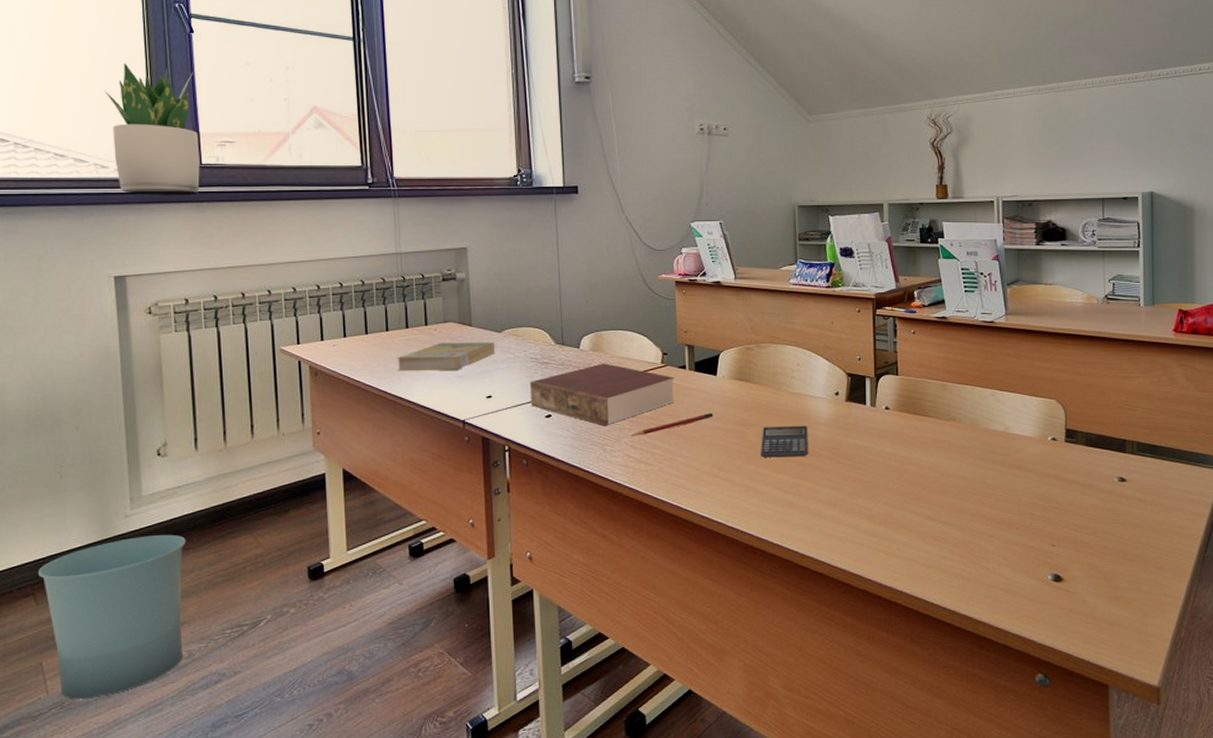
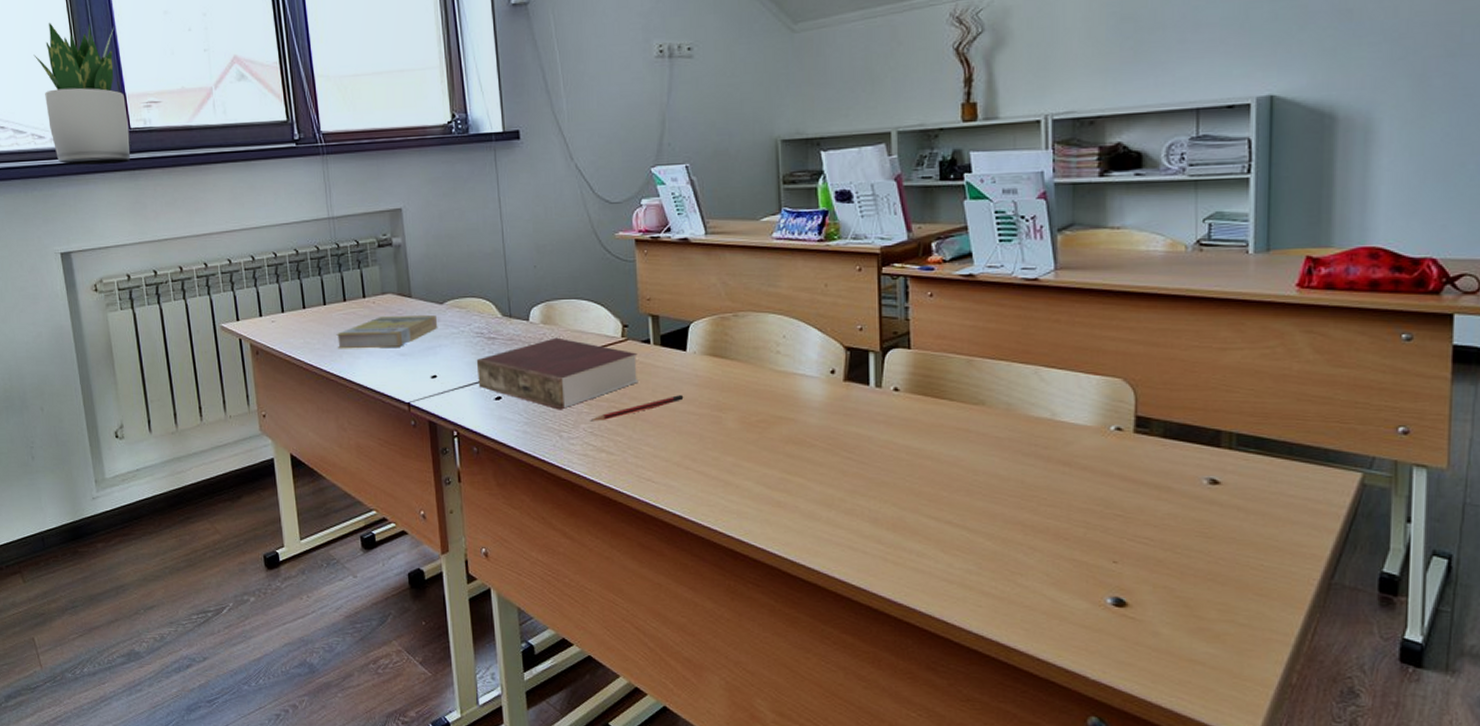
waste bin: present [39,534,186,699] -> none [22,517,155,675]
calculator: present [761,425,808,458] -> none [741,409,798,448]

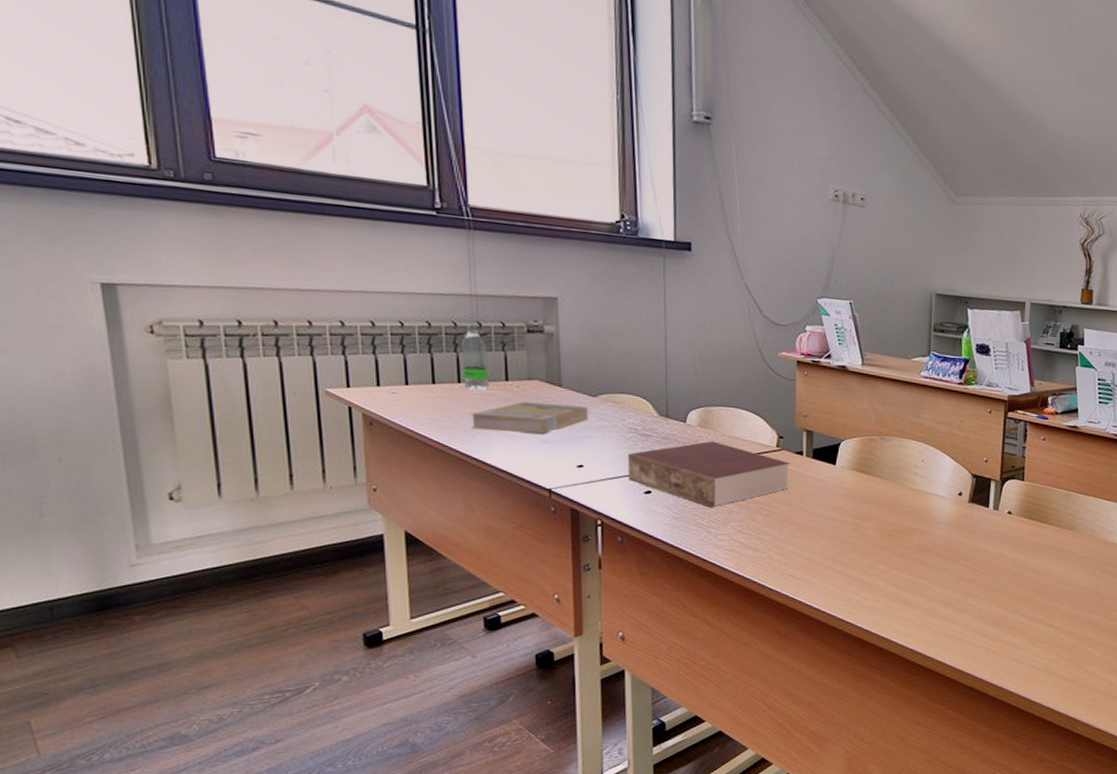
planter: present [33,23,131,165] -> none [74,12,214,195]
bottle: none [323,249,349,312] -> present [460,327,488,392]
pencil: present [590,395,684,421] -> none [739,503,830,521]

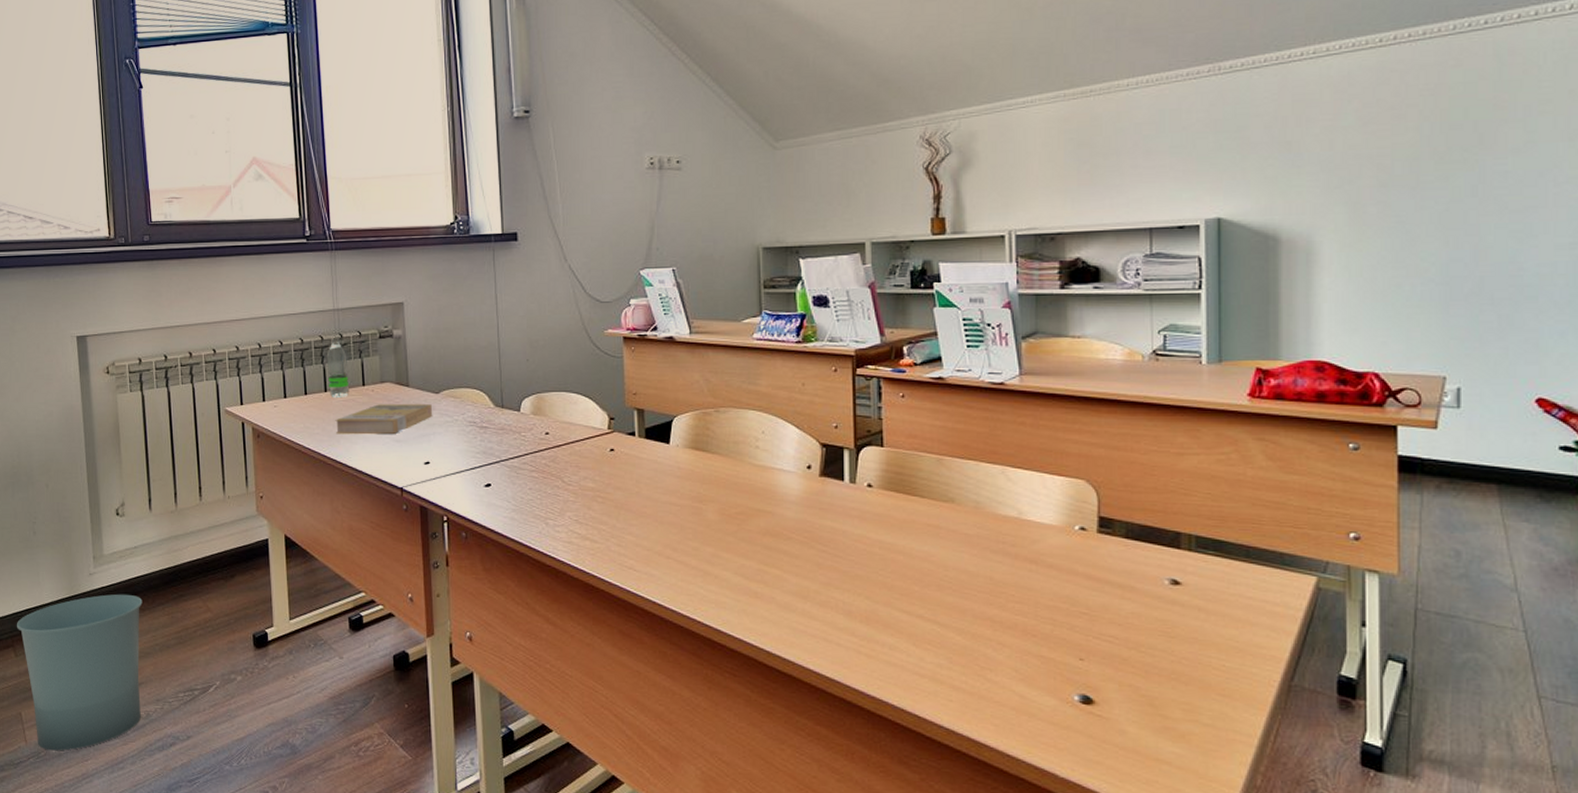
waste bin: none [18,588,211,762] -> present [17,594,143,751]
book: present [627,441,790,508] -> none [468,428,623,498]

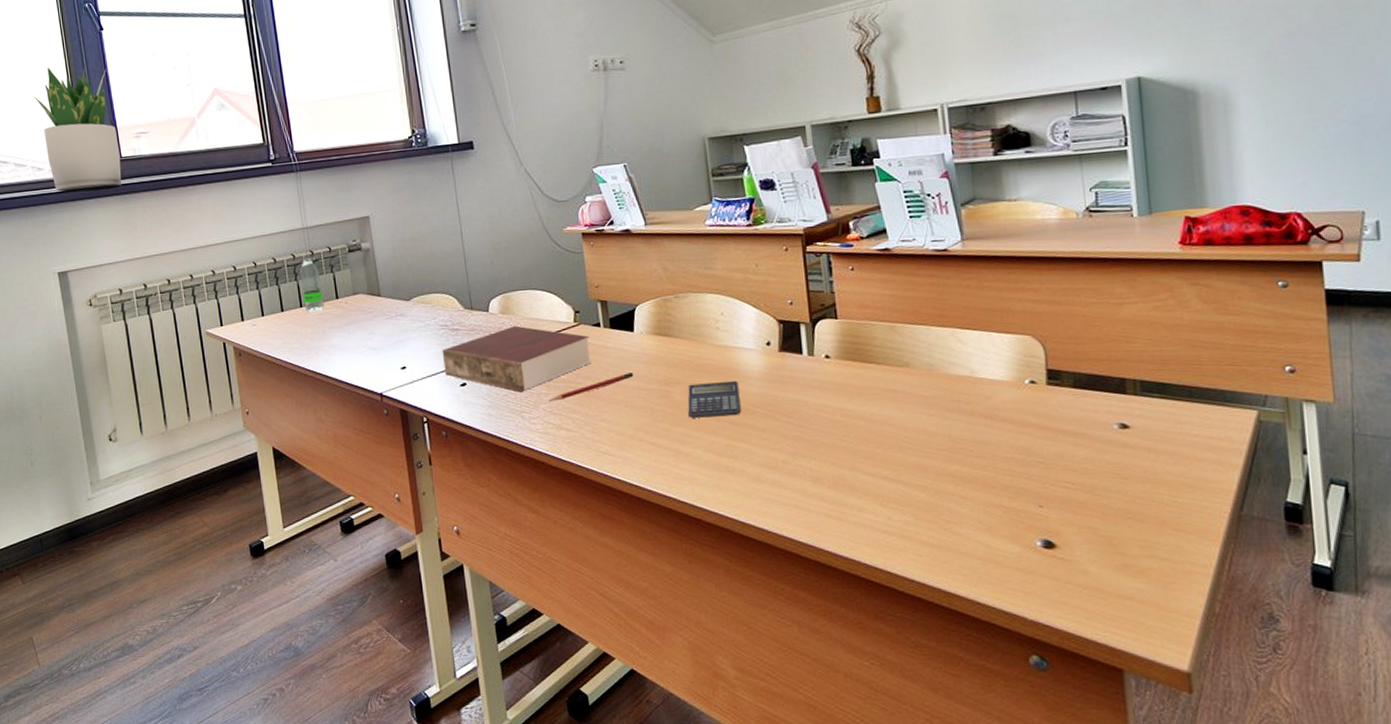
waste bin: present [17,594,143,751] -> none [22,515,148,671]
planter: none [65,123,150,255] -> present [34,67,122,193]
book: present [335,404,433,434] -> none [312,311,406,346]
book: none [468,428,623,498] -> present [442,325,592,393]
pencil: none [576,486,666,510] -> present [549,373,634,402]
calculator: none [720,502,775,540] -> present [688,380,741,418]

